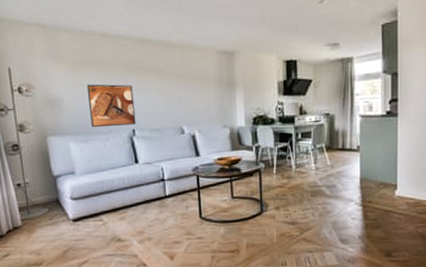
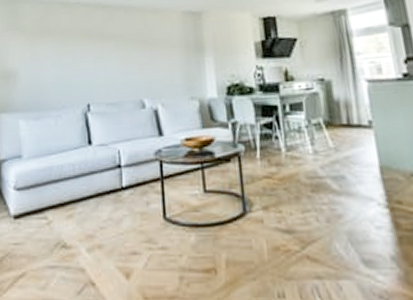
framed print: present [86,84,136,128] -> none [42,53,92,103]

